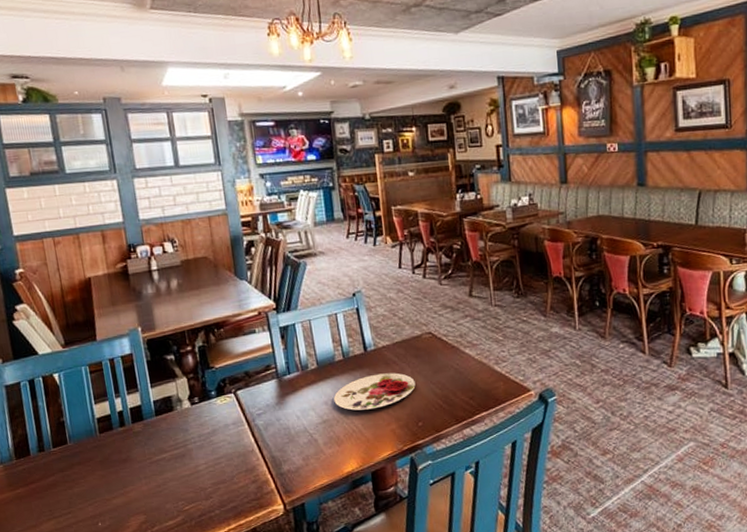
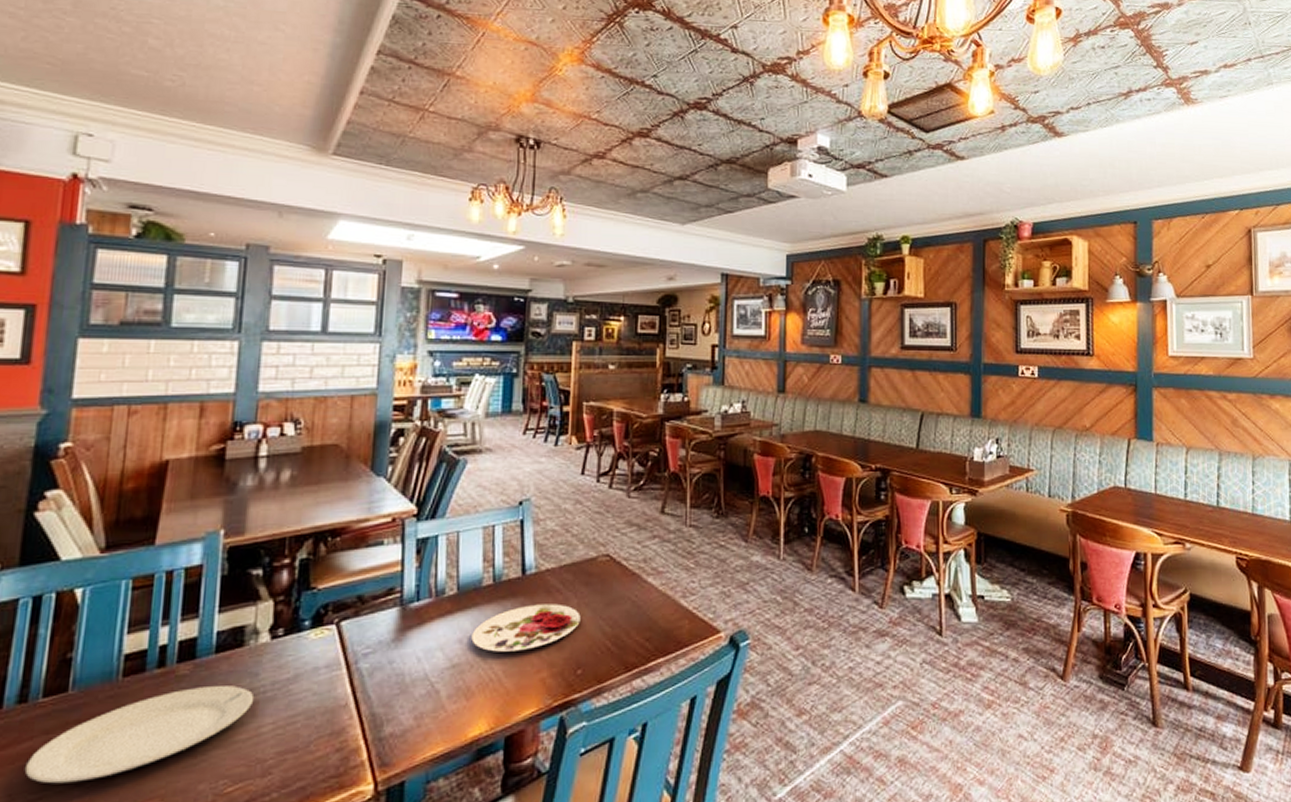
plate: none [54,438,189,504] -> present [24,685,255,784]

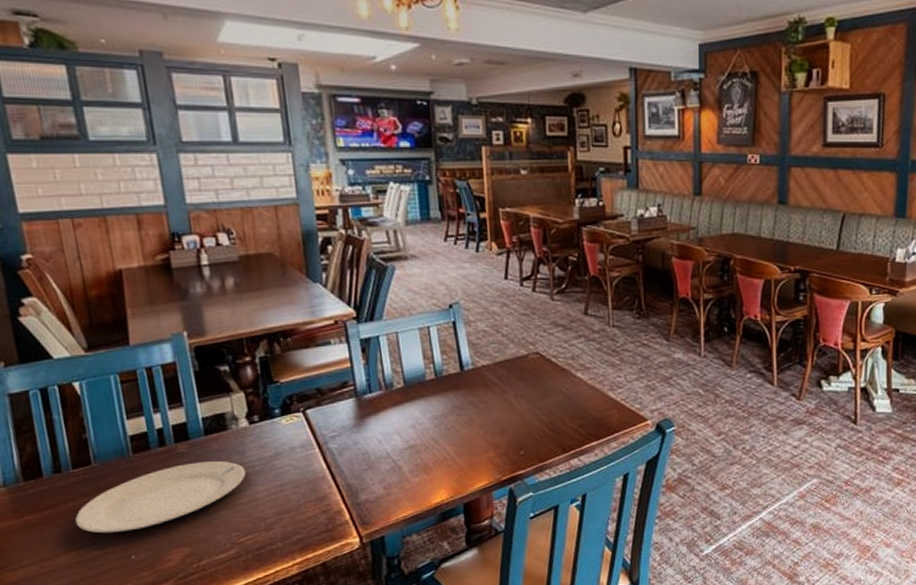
plate: present [471,603,581,652] -> none [422,395,519,436]

